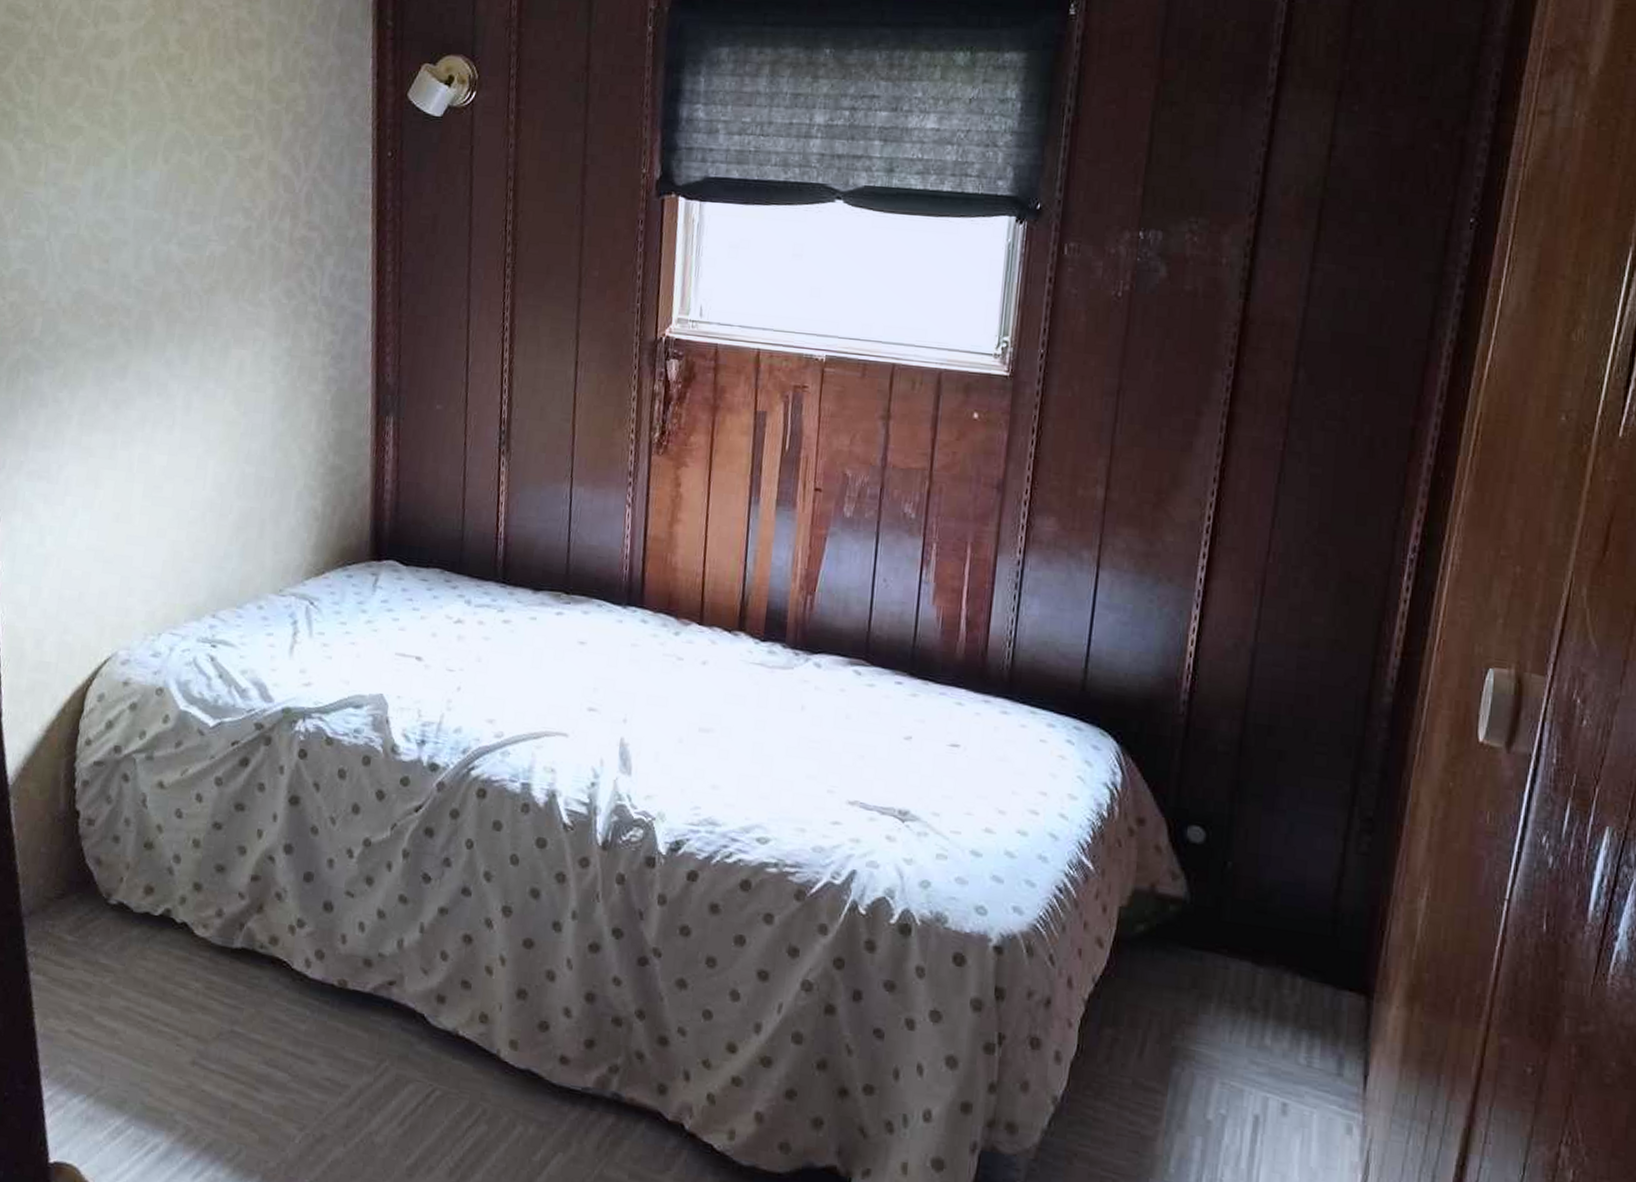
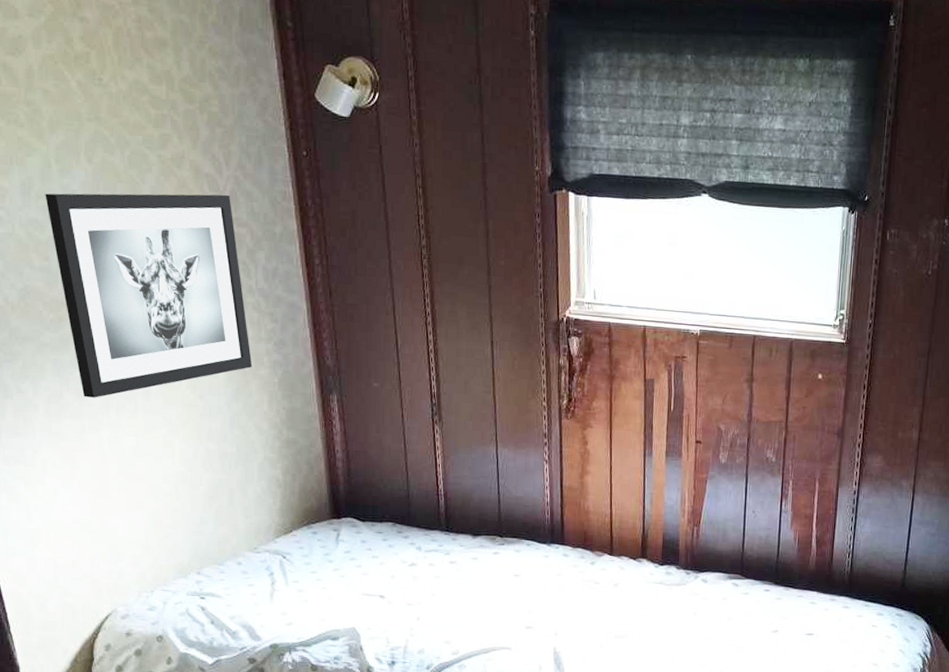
wall art: none [115,194,306,411] -> present [45,193,253,398]

